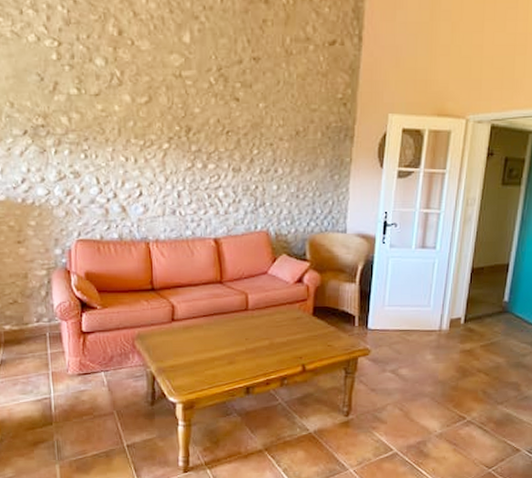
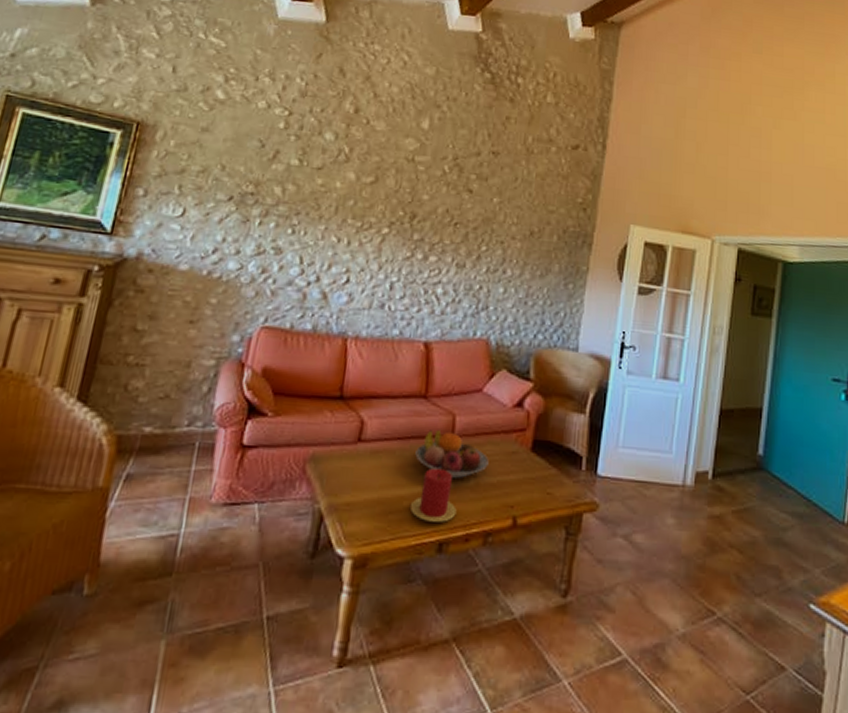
fruit bowl: none [219,306,279,341] -> present [415,429,489,478]
candle: none [220,335,257,373] -> present [409,468,457,522]

